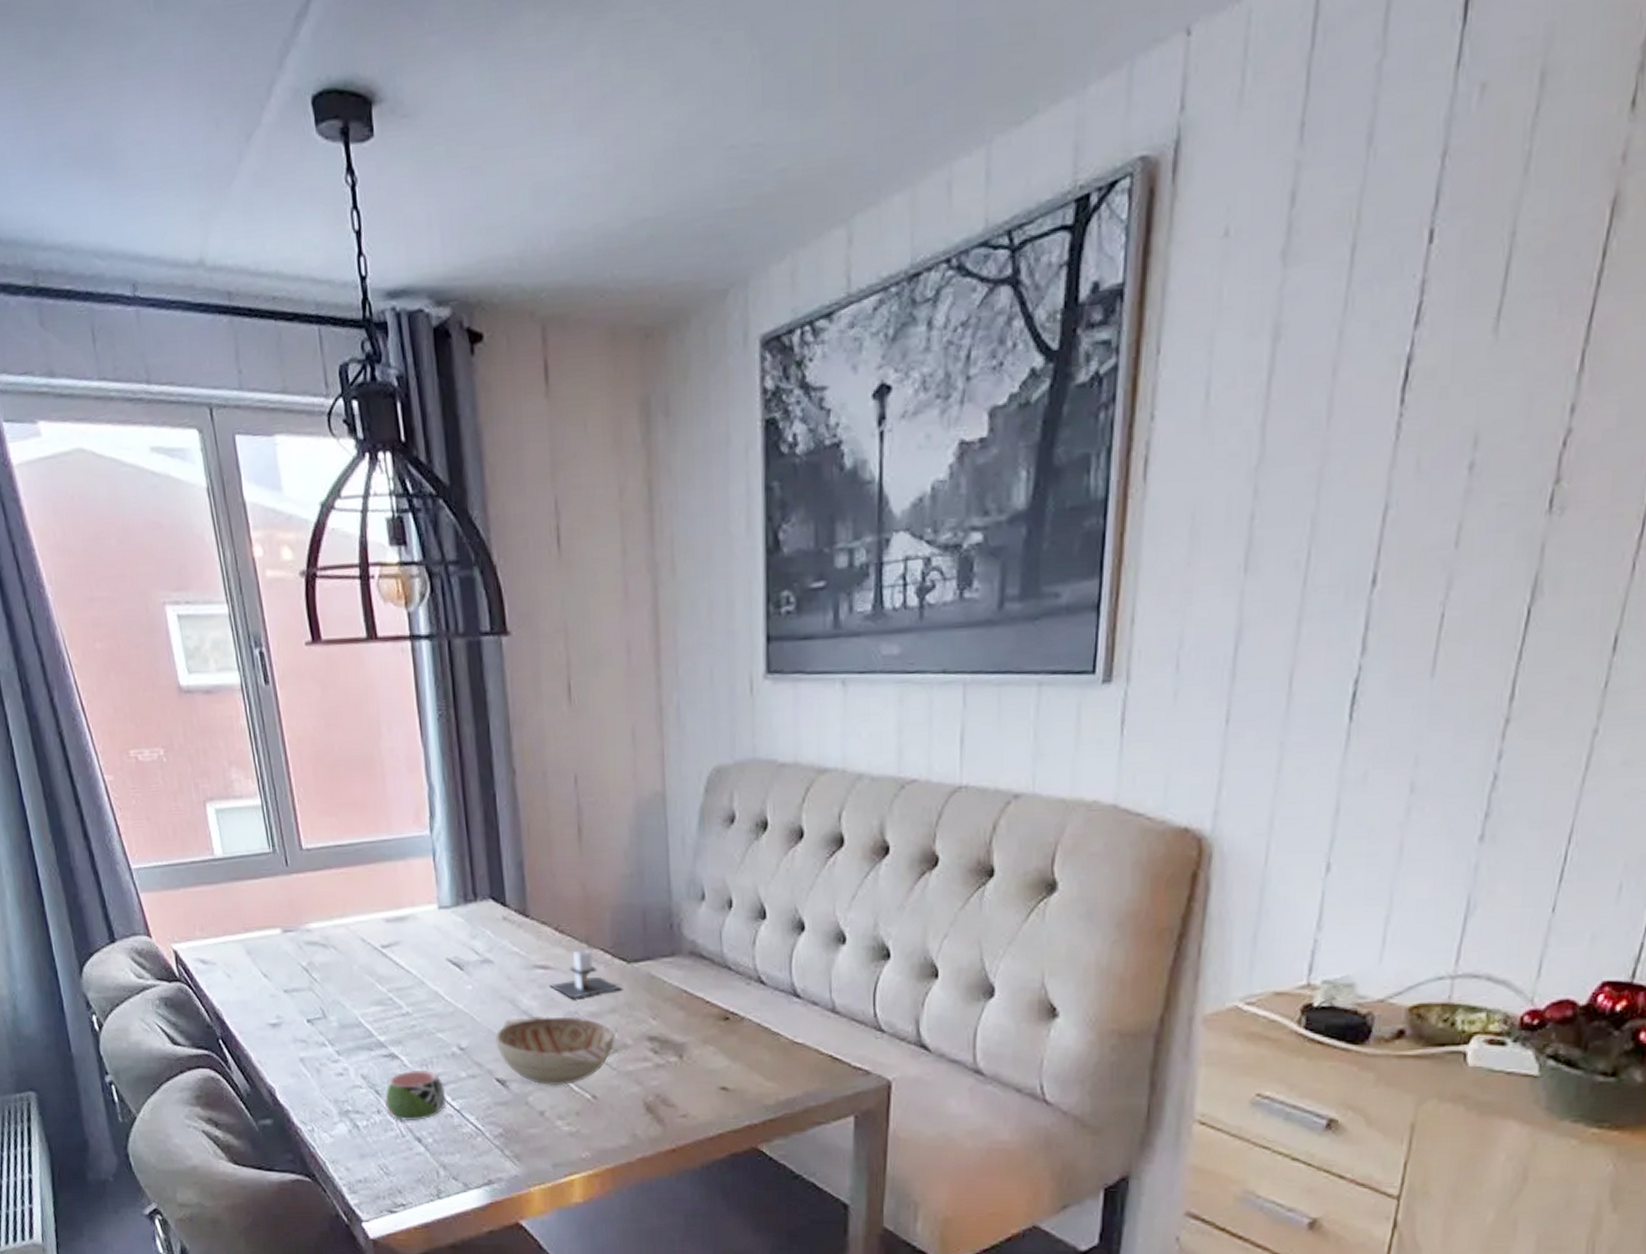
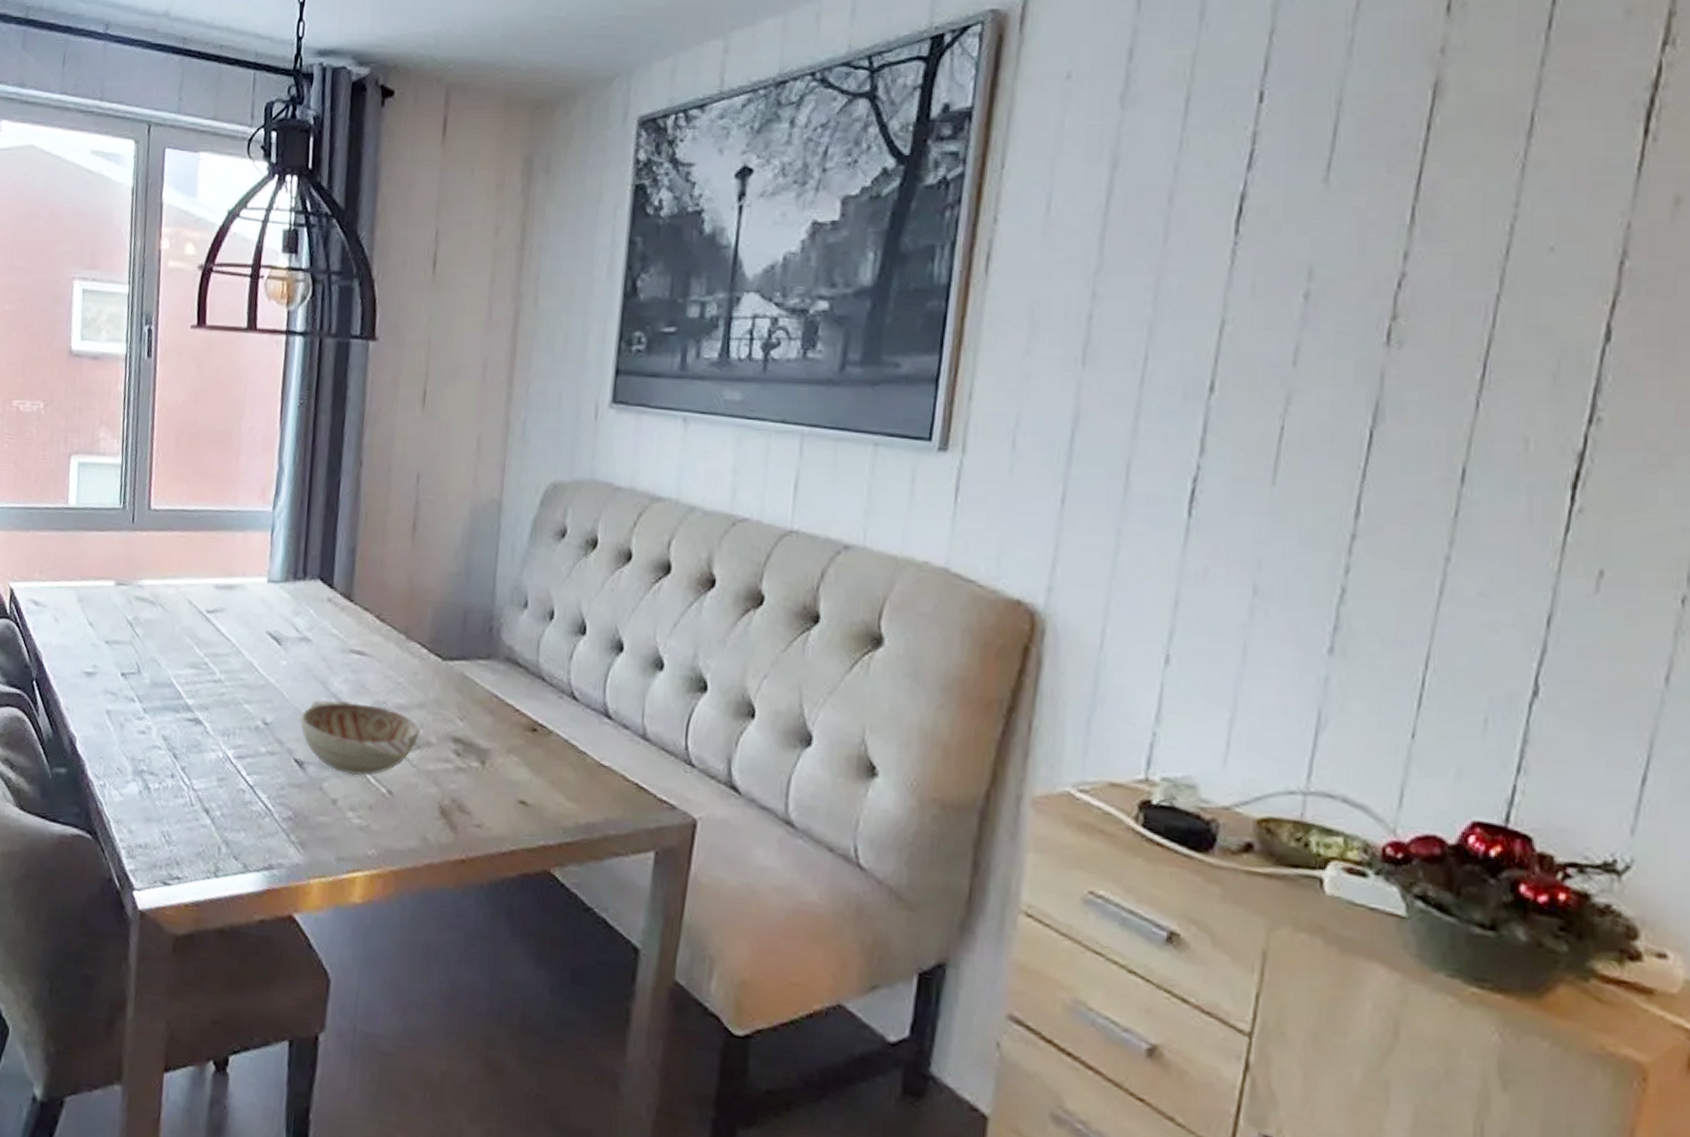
mug: present [385,1069,446,1120] -> none [180,737,243,791]
candle: present [549,949,621,999] -> none [362,639,433,688]

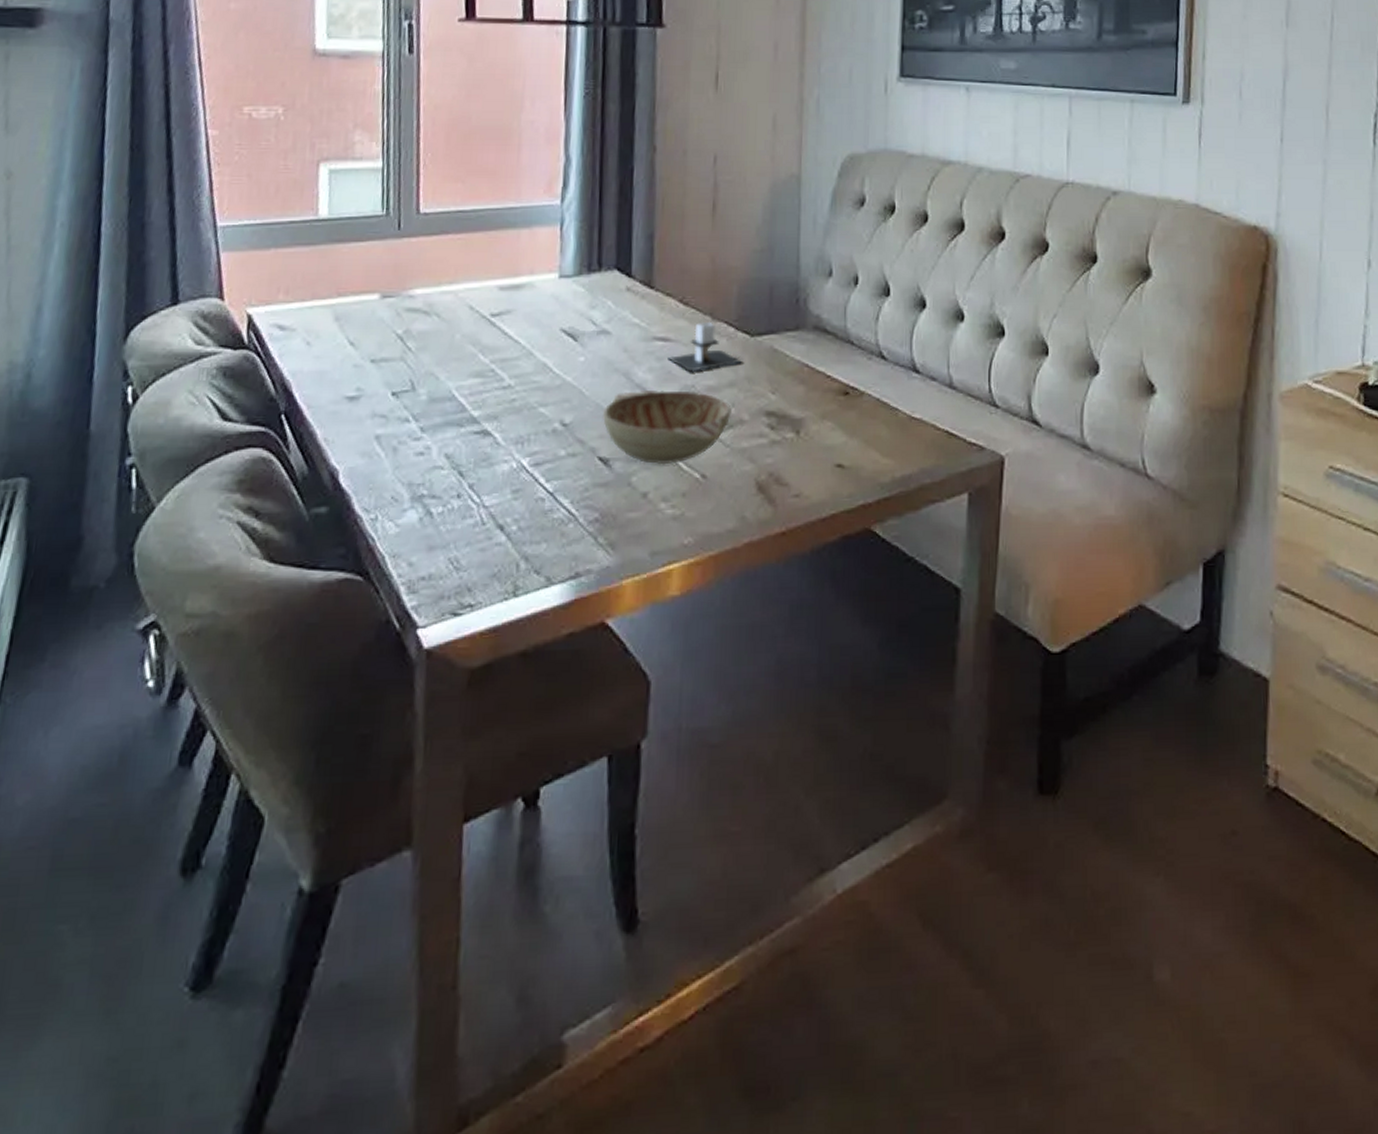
candle: none [362,639,433,688] -> present [668,321,742,372]

